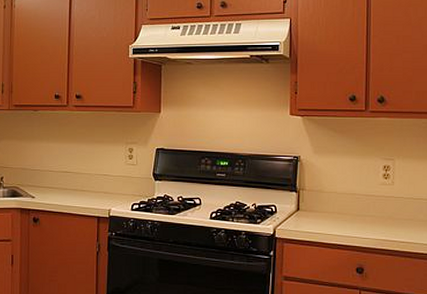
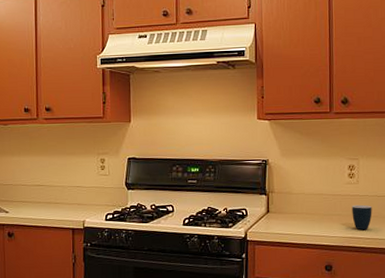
mug: none [386,206,408,233] -> present [352,204,372,230]

